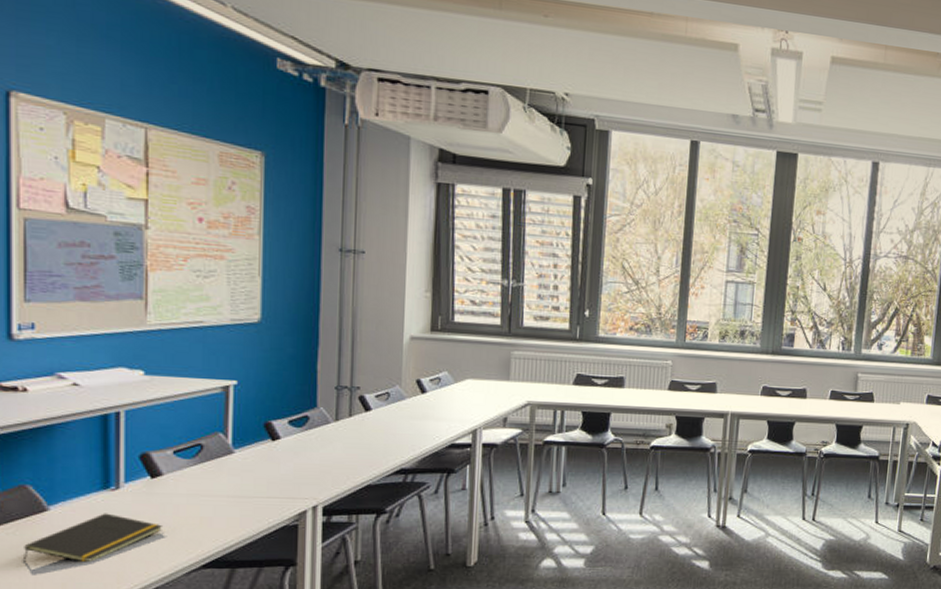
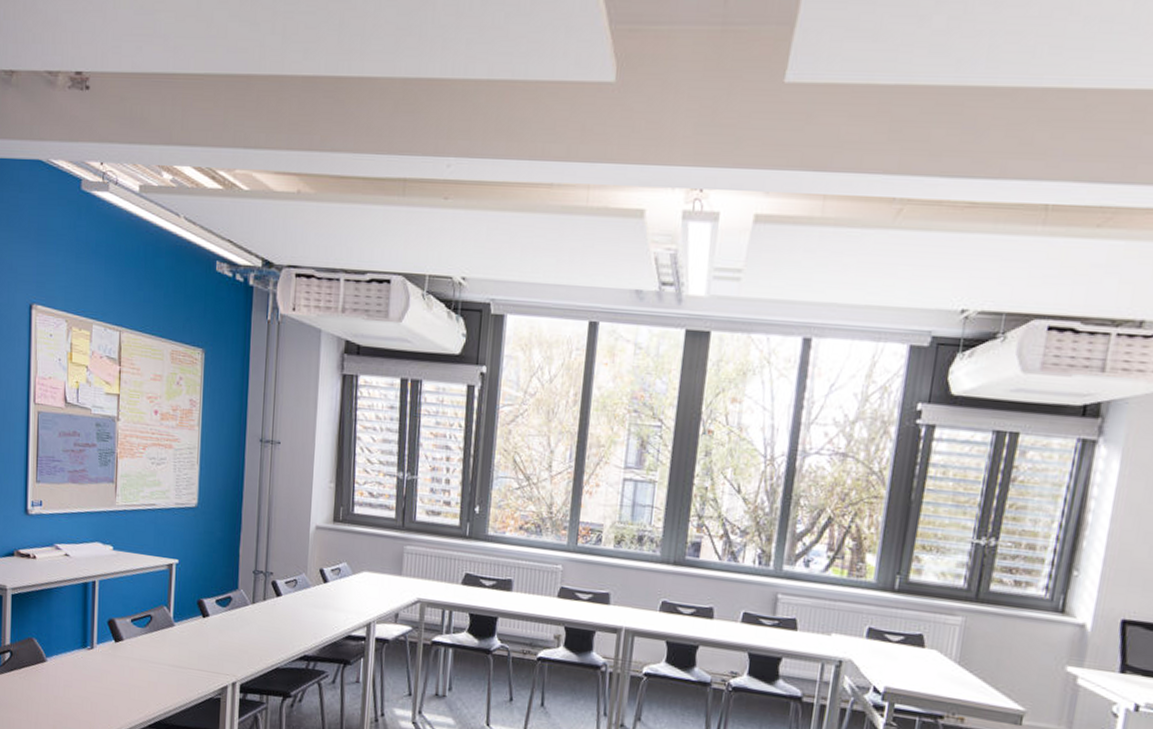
notepad: present [22,513,162,562] -> none [29,668,122,710]

